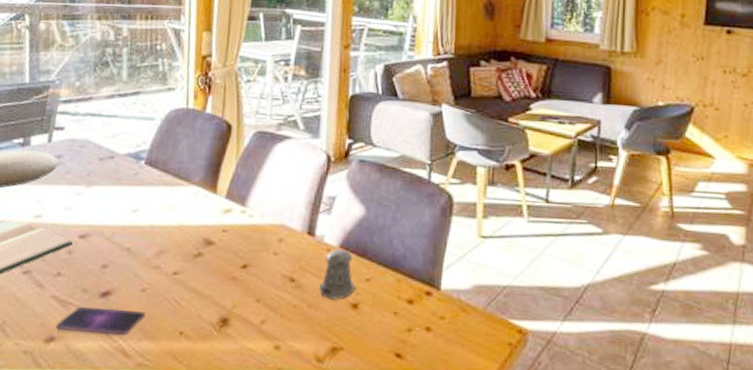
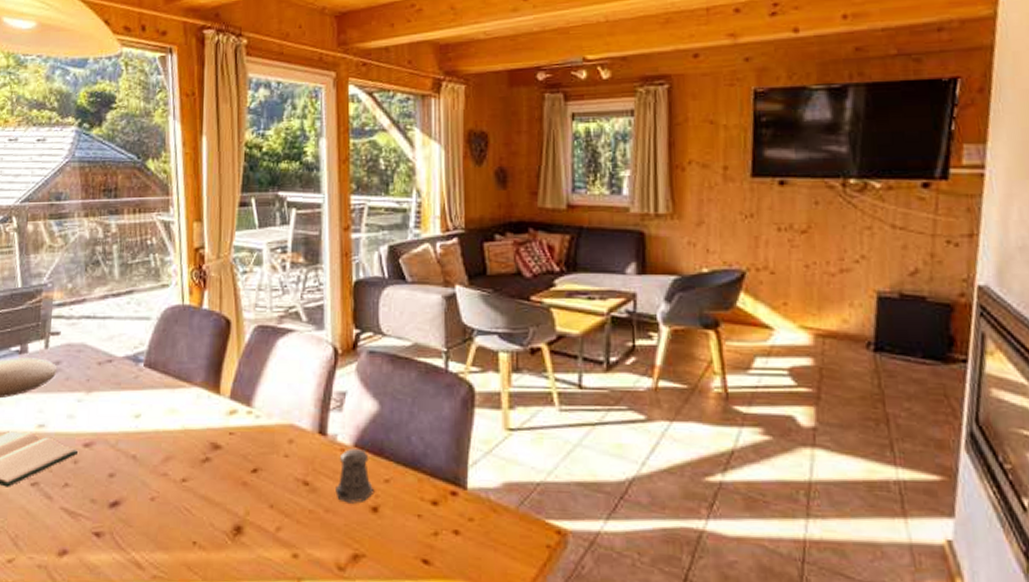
smartphone: present [55,306,145,335] -> none [67,517,156,547]

